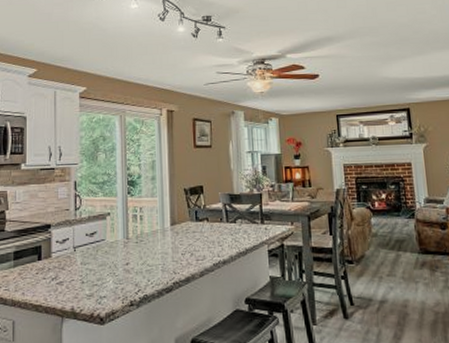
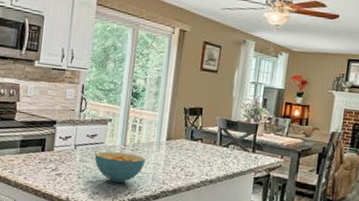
cereal bowl: none [96,246,151,282] -> present [94,151,145,183]

